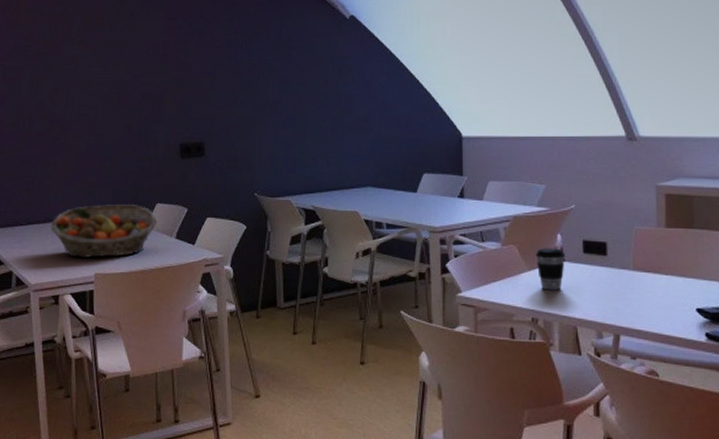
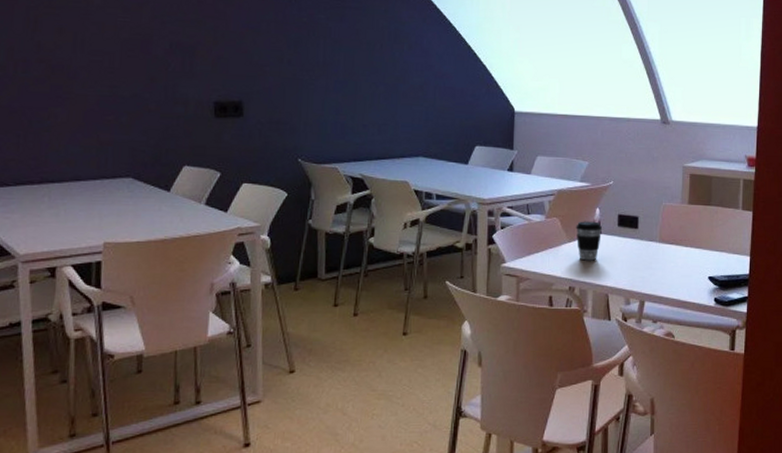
fruit basket: present [51,203,158,259] -> none [48,165,185,226]

